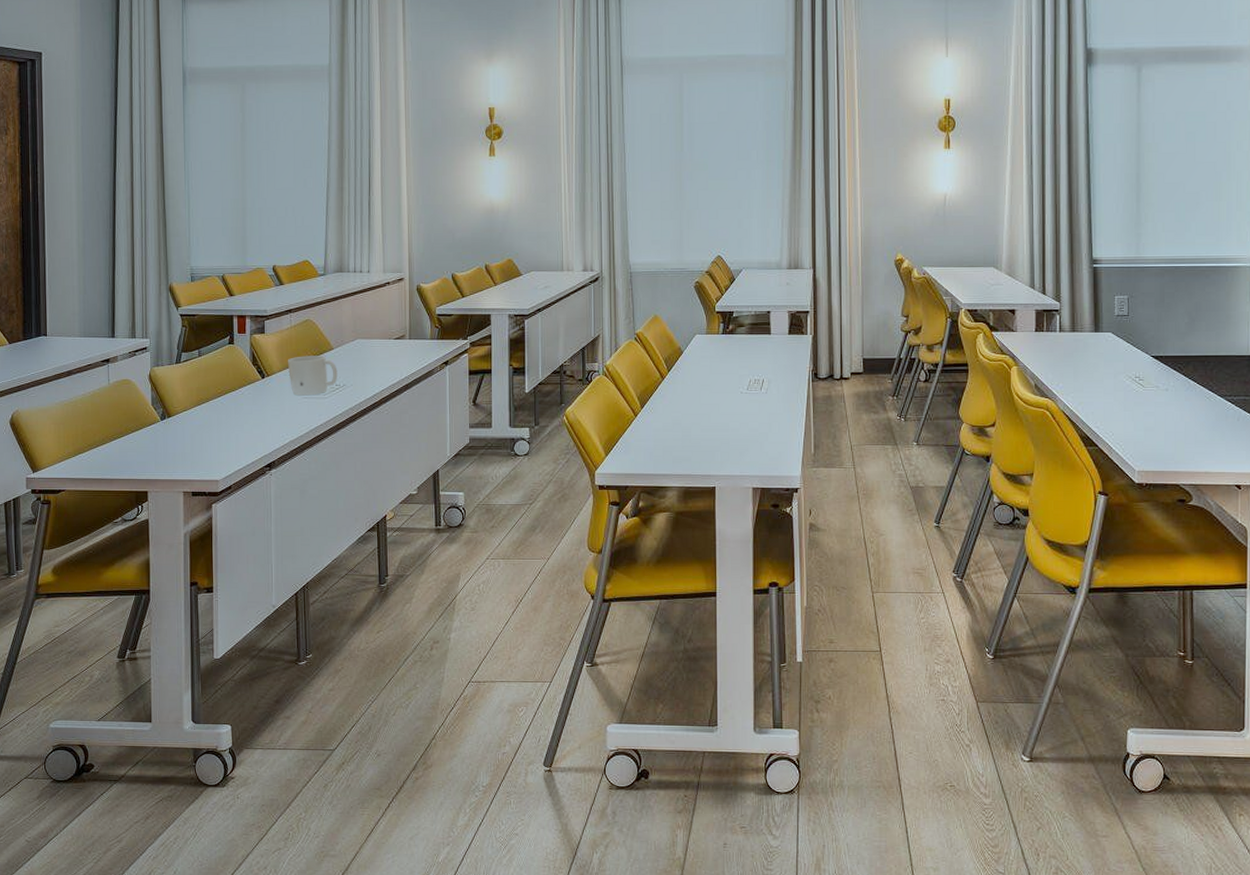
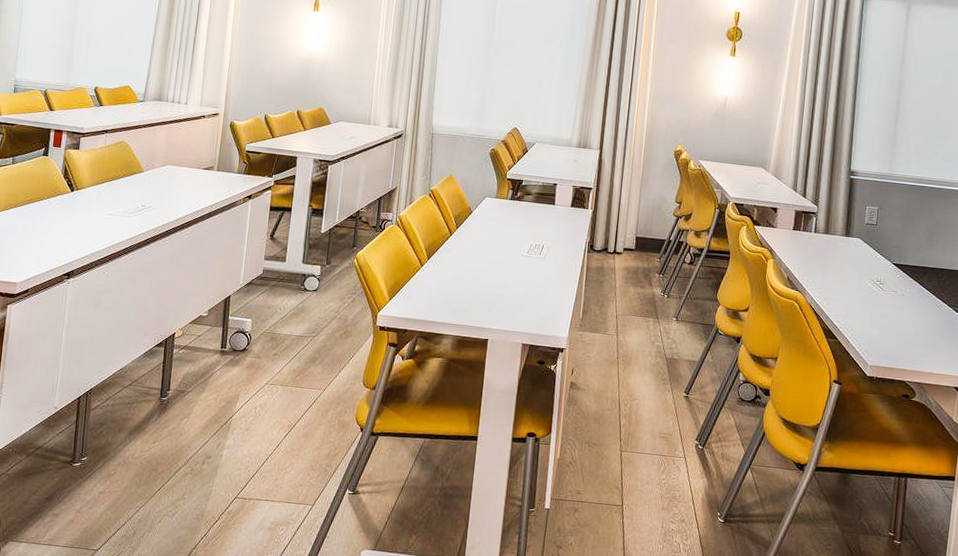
mug: present [287,356,338,396] -> none [97,174,145,213]

